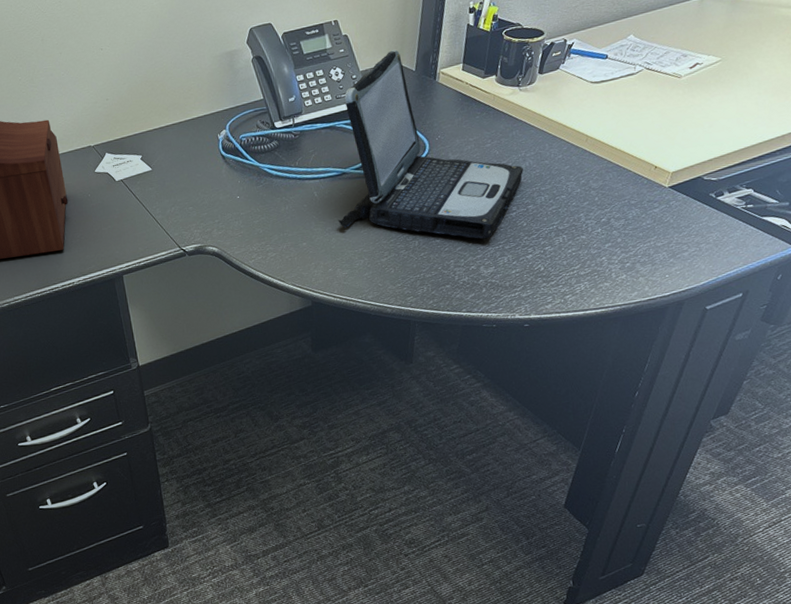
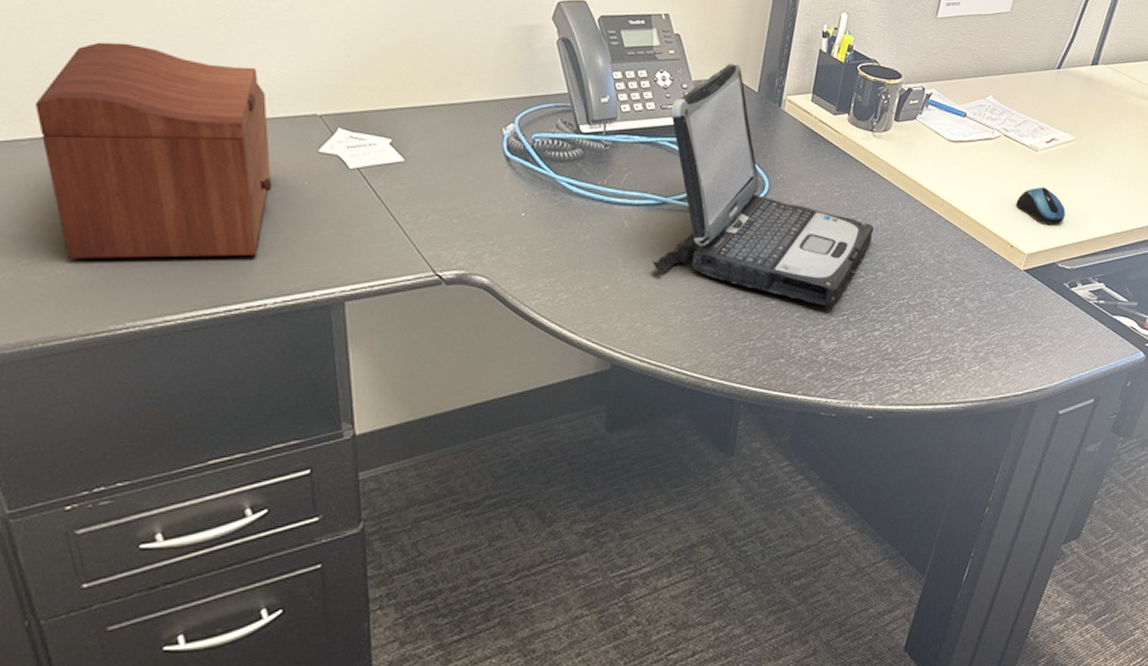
computer mouse: none [660,109,712,142] -> present [1016,186,1066,224]

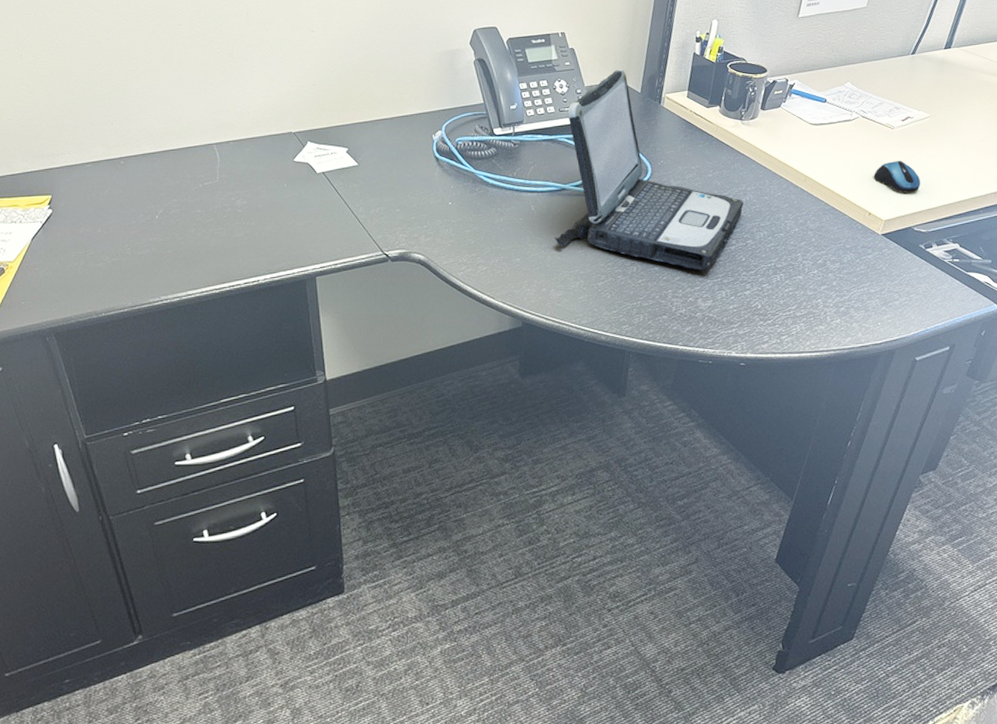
sewing box: present [34,42,272,258] -> none [94,86,261,250]

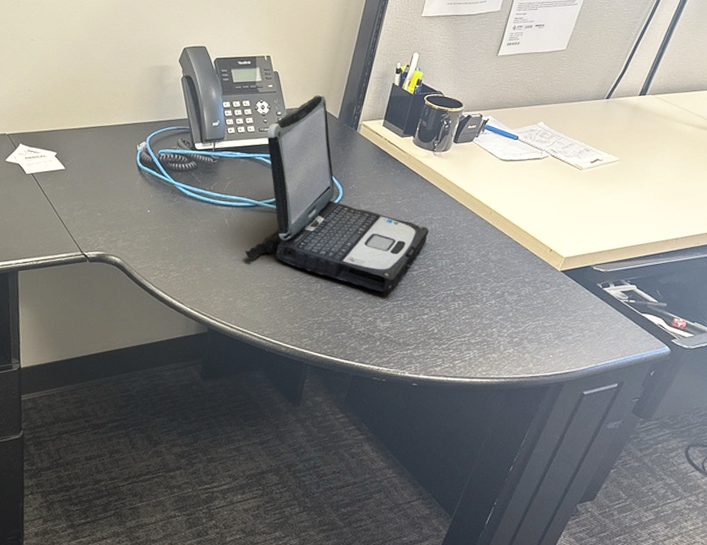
computer mouse: present [874,160,921,193] -> none [558,200,605,233]

